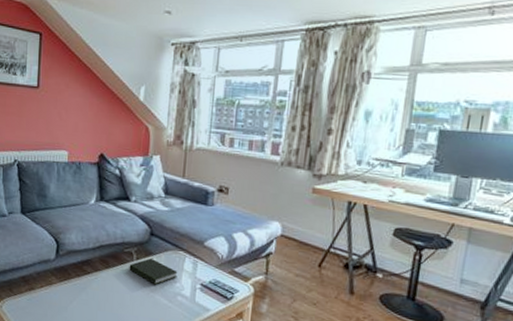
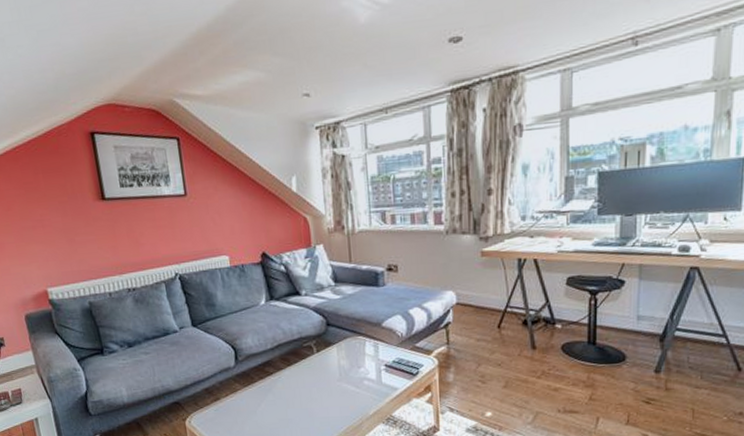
book: present [129,258,178,285] -> none [310,349,361,374]

